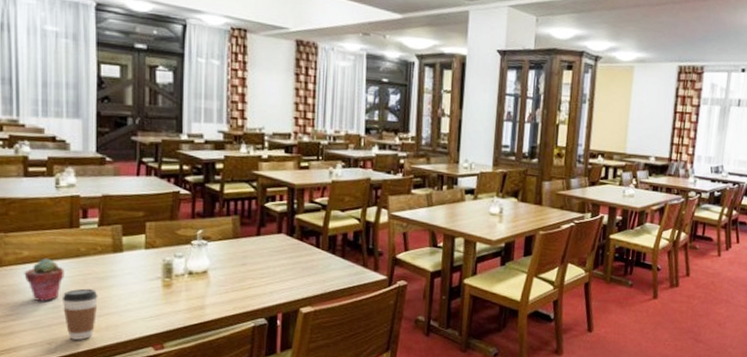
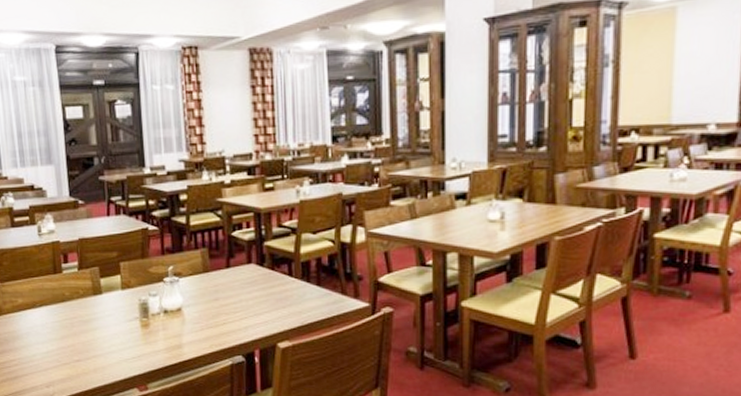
potted succulent: present [24,258,64,301] -> none [20,304,54,346]
coffee cup: present [61,288,98,340] -> none [53,332,85,383]

